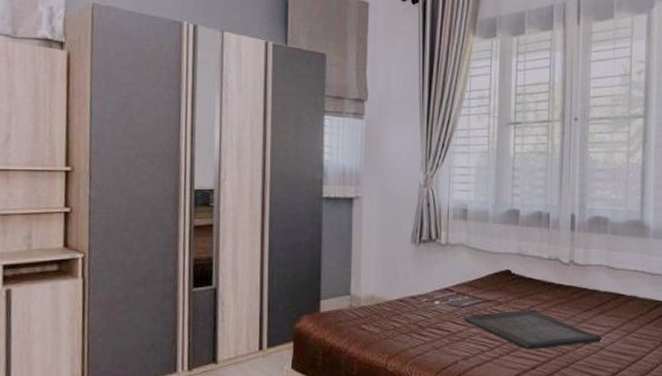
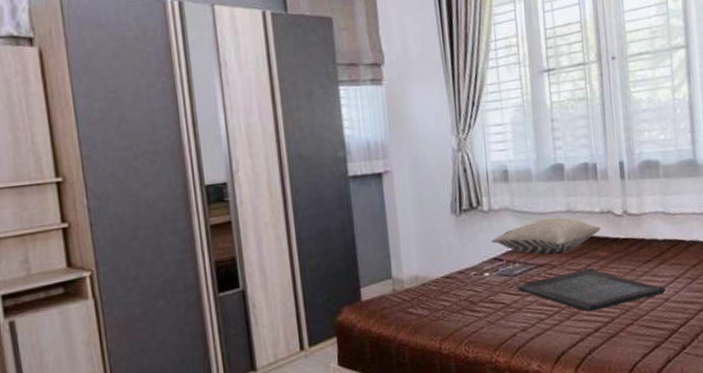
pillow: none [445,259,548,292] -> present [491,217,601,255]

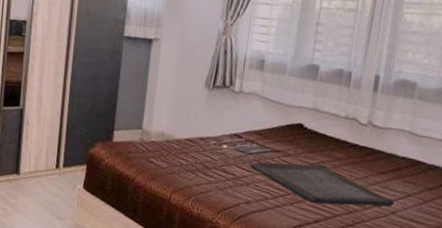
pillow: present [491,217,601,255] -> none [235,111,343,146]

